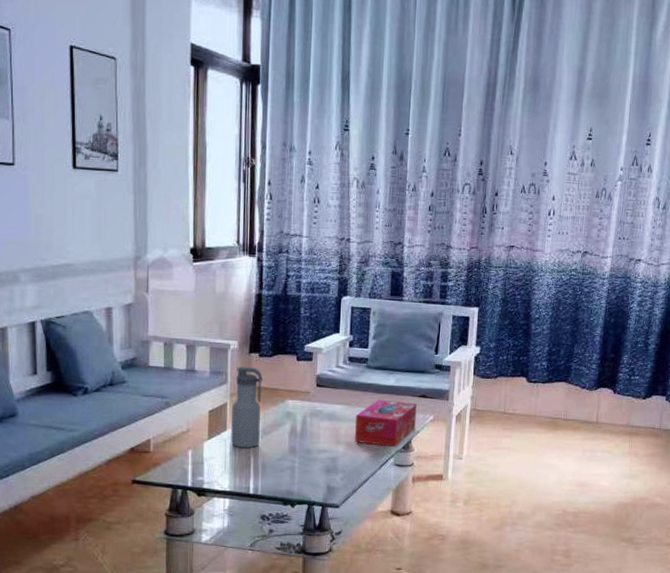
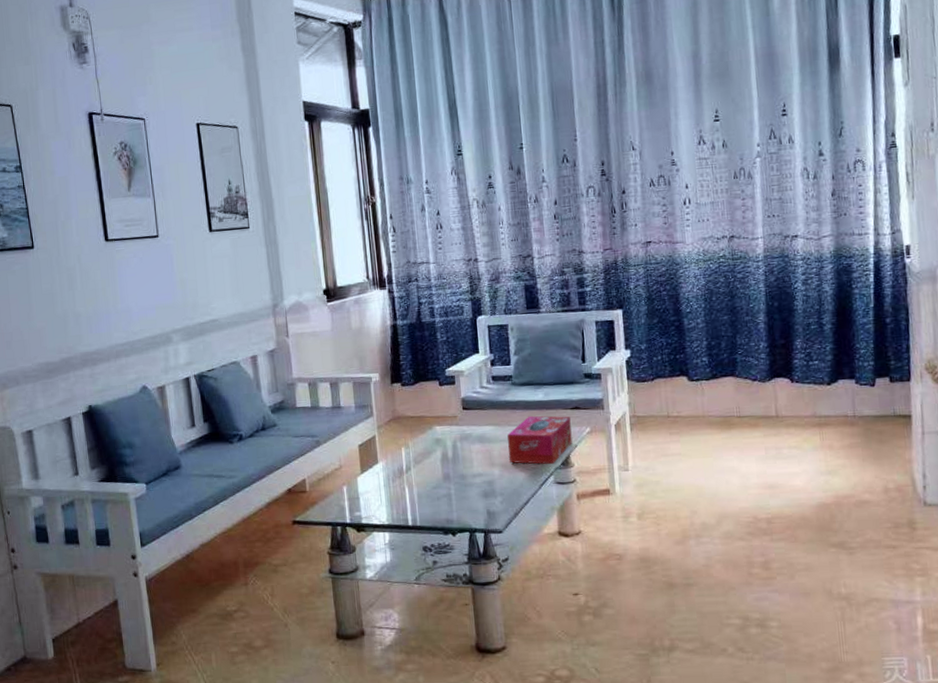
water bottle: present [231,366,263,449] -> none [380,396,412,480]

